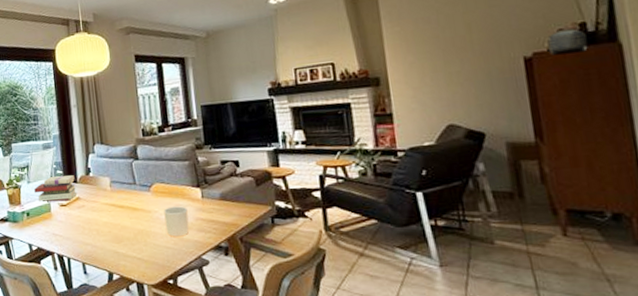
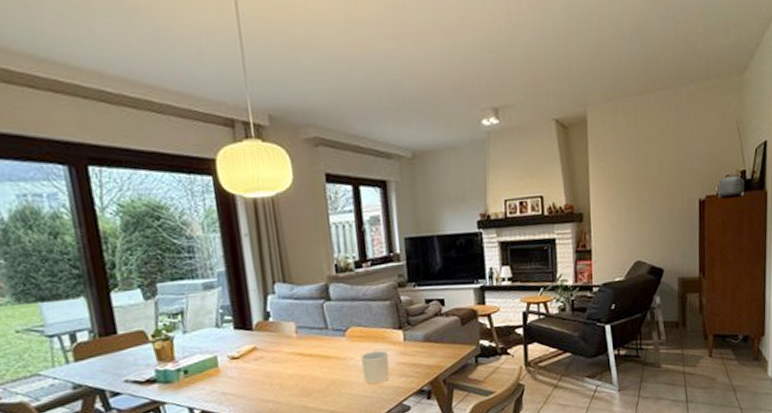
books: present [34,175,78,202] -> none [193,321,254,356]

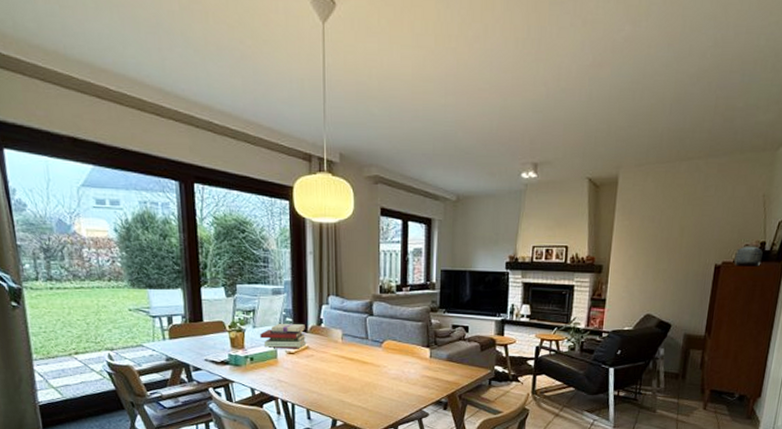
books: none [193,321,254,356] -> present [260,323,307,349]
mug: present [361,350,390,385] -> none [392,363,415,391]

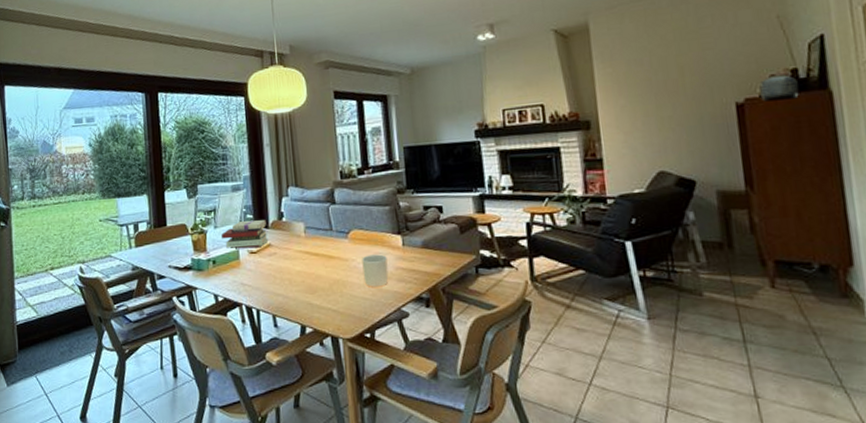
mug: none [392,363,415,391] -> present [362,254,389,288]

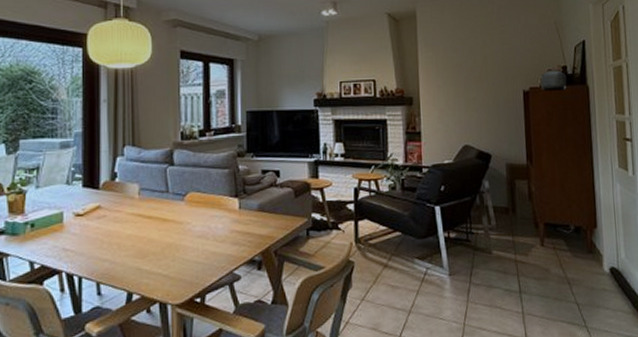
books: present [222,220,269,249] -> none [44,180,99,211]
mug: present [362,254,389,288] -> none [197,217,223,251]

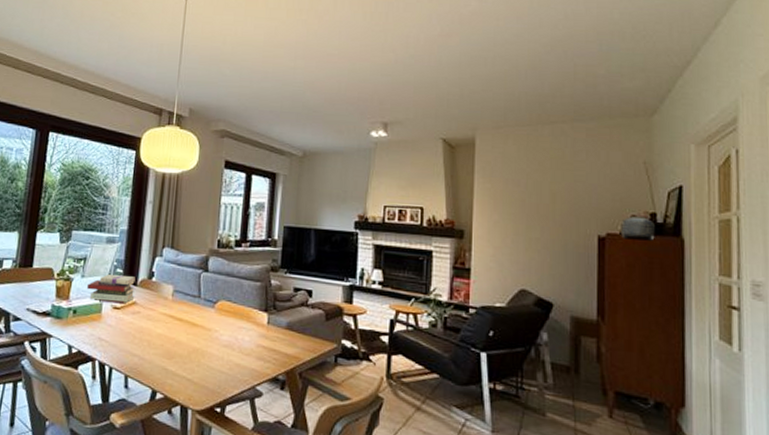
books: none [44,180,99,211] -> present [87,273,135,304]

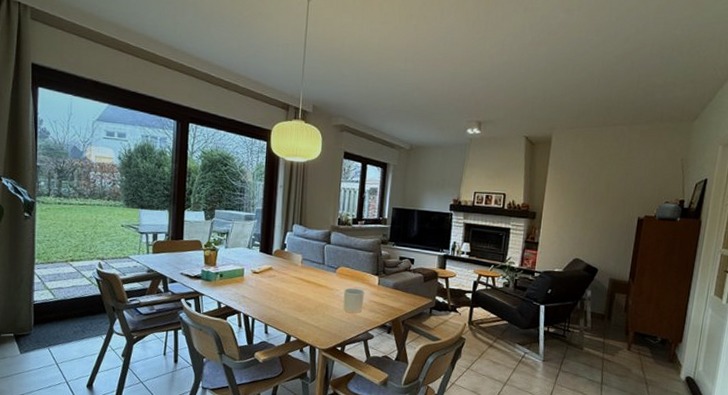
books: present [87,273,135,304] -> none [231,245,271,270]
mug: none [223,328,250,362] -> present [343,288,364,314]

